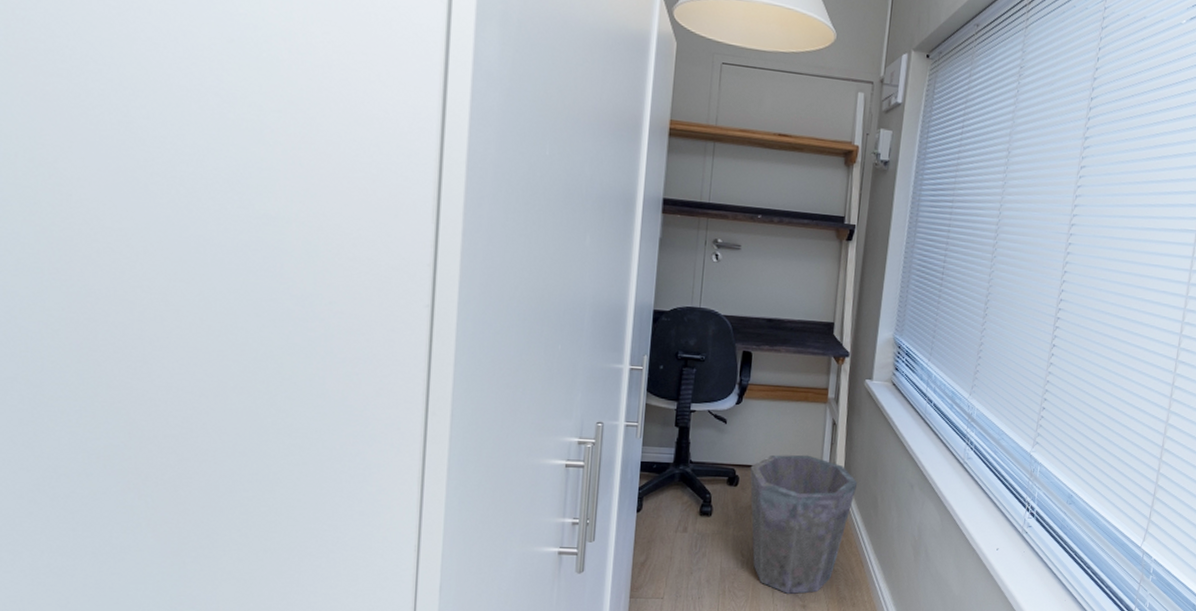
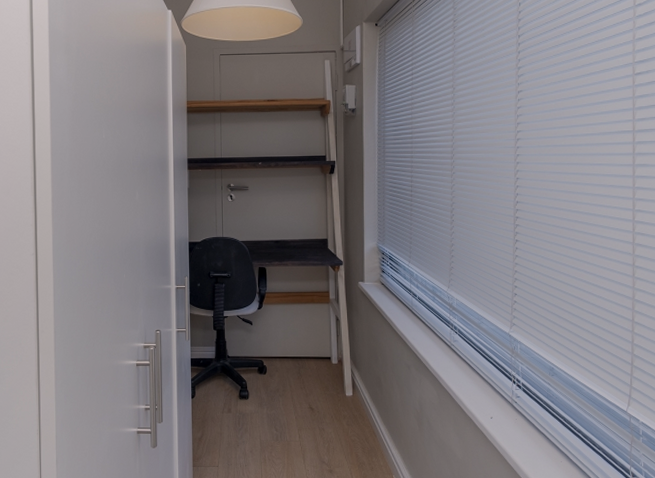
waste bin: present [750,454,858,594] -> none [274,346,363,461]

